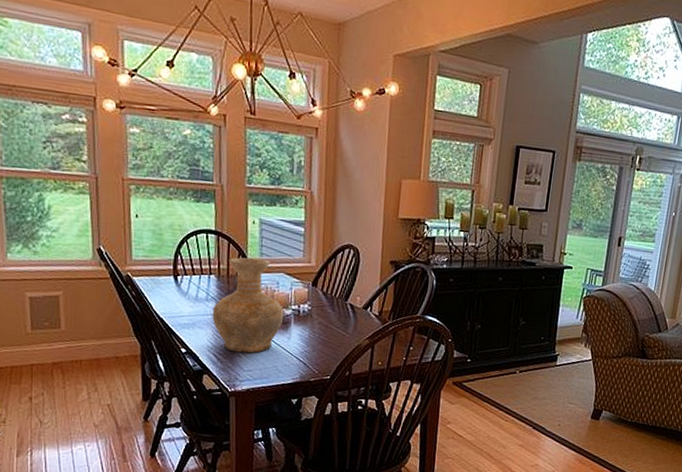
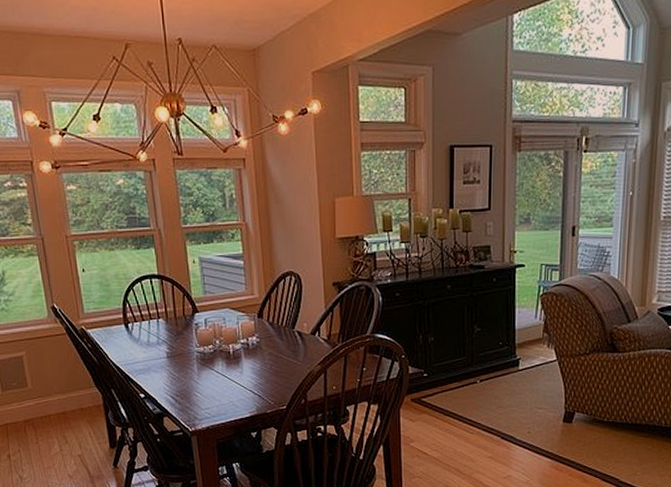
vase: present [212,257,284,353] -> none [165,296,234,392]

